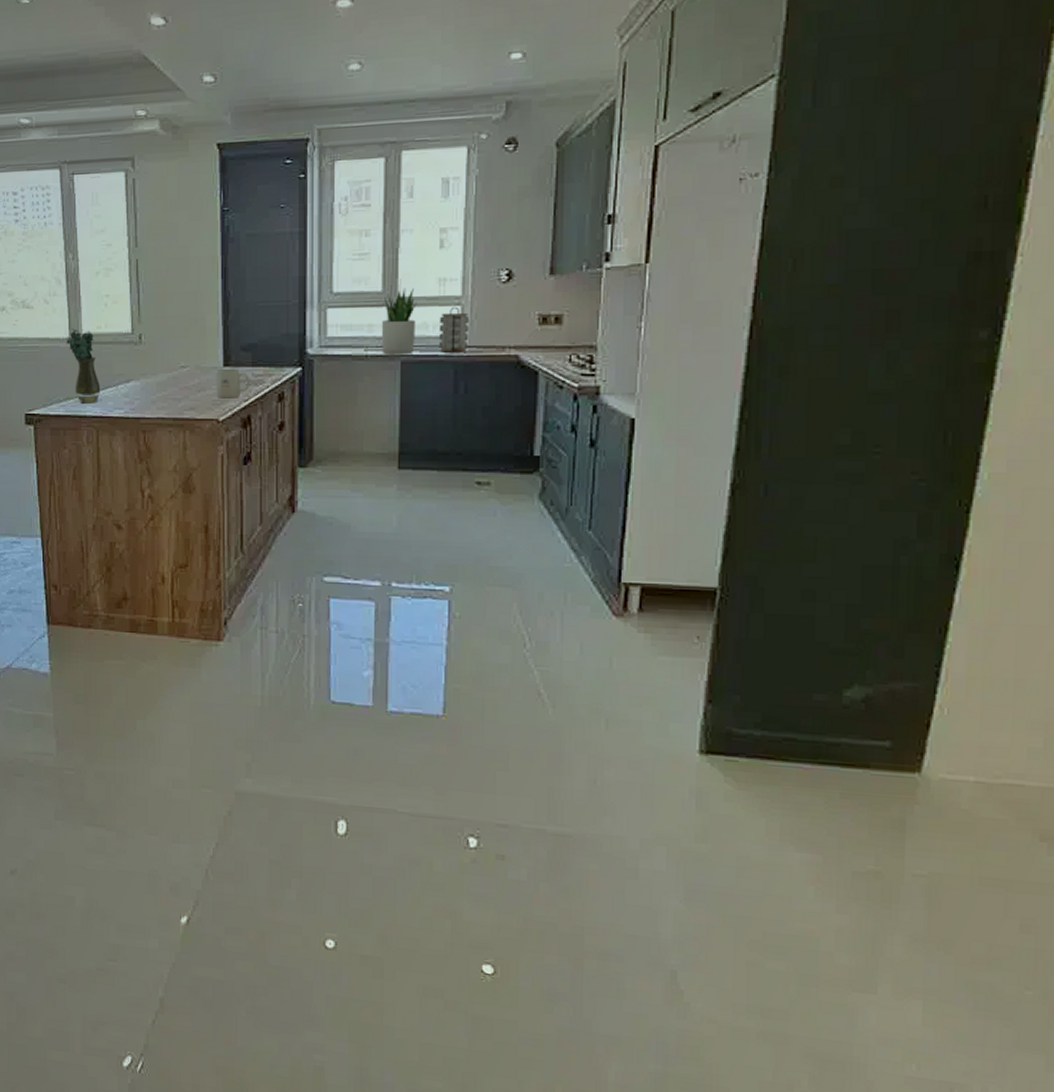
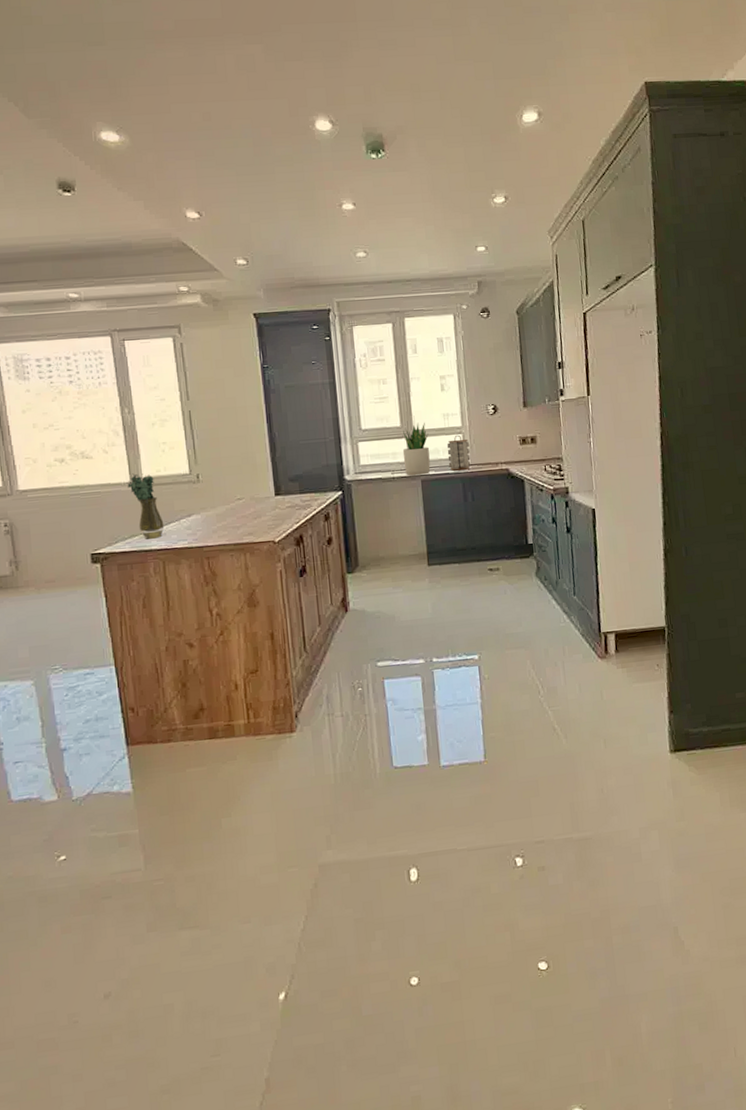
mug: present [216,368,250,399] -> none [269,496,300,523]

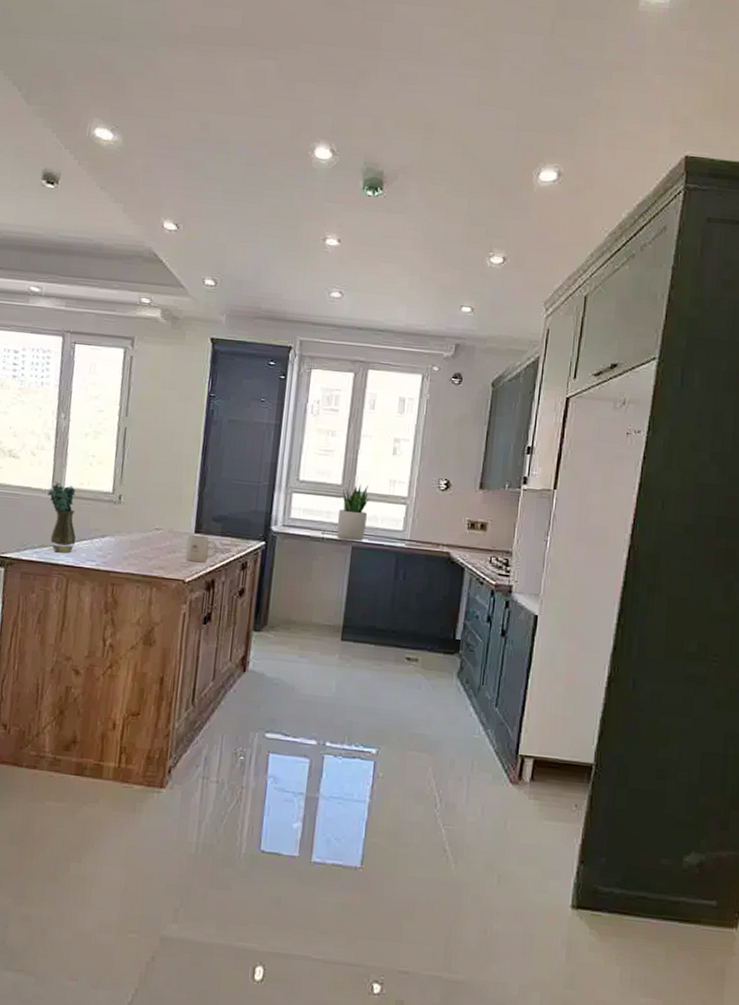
mug: none [269,496,300,523] -> present [185,534,218,563]
spice rack: present [447,434,471,471] -> none [384,505,412,546]

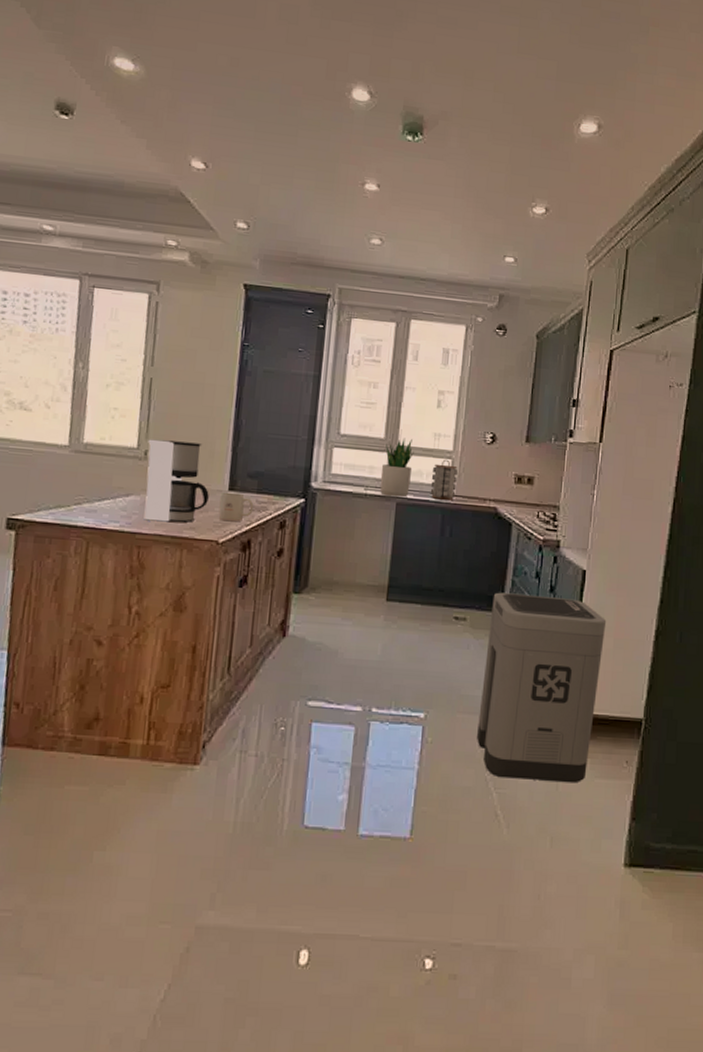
vase: present [47,481,77,554] -> none [64,436,97,514]
coffee maker: none [117,484,177,563] -> present [144,439,209,523]
spice rack: none [384,505,412,546] -> present [430,459,458,501]
trash can: none [427,634,558,824] -> present [477,592,607,783]

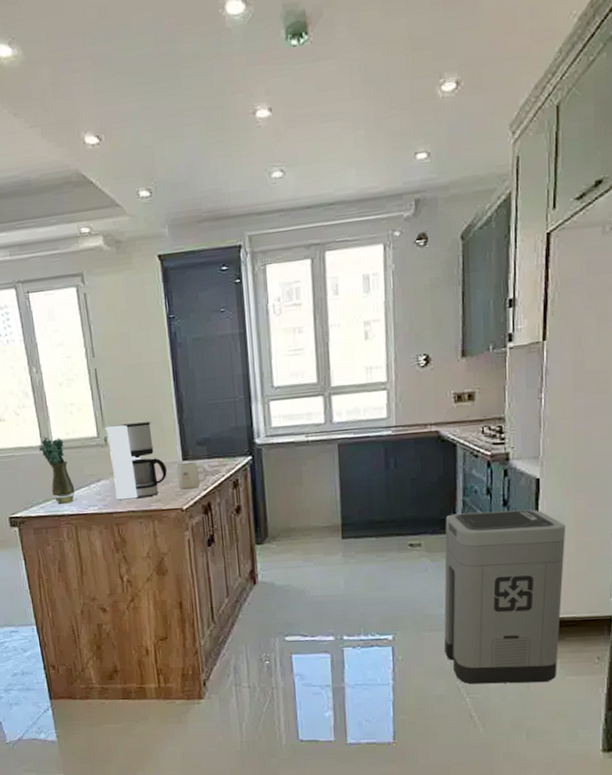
vase: none [64,436,97,514] -> present [39,436,76,504]
planter: present [380,437,414,497] -> none [318,377,349,439]
spice rack: present [430,459,458,501] -> none [368,391,395,434]

